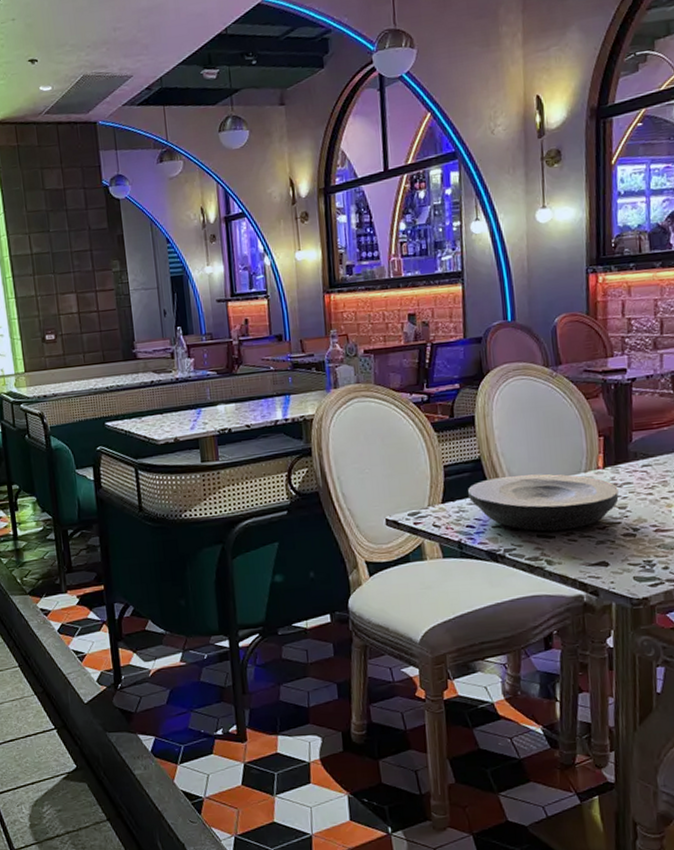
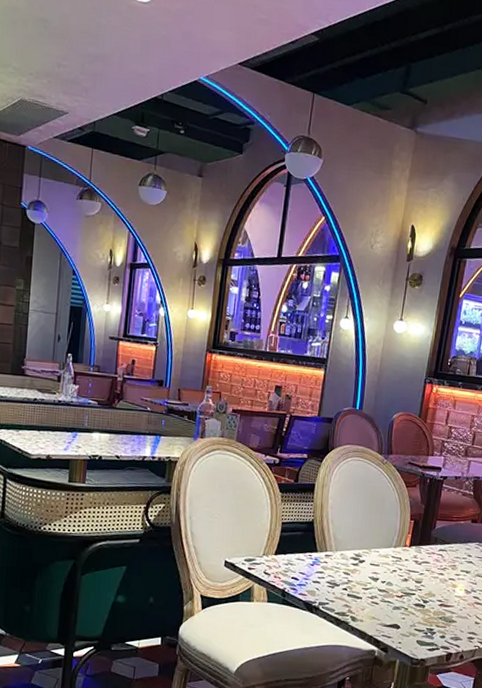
plate: present [468,474,619,531] -> none [298,540,418,594]

